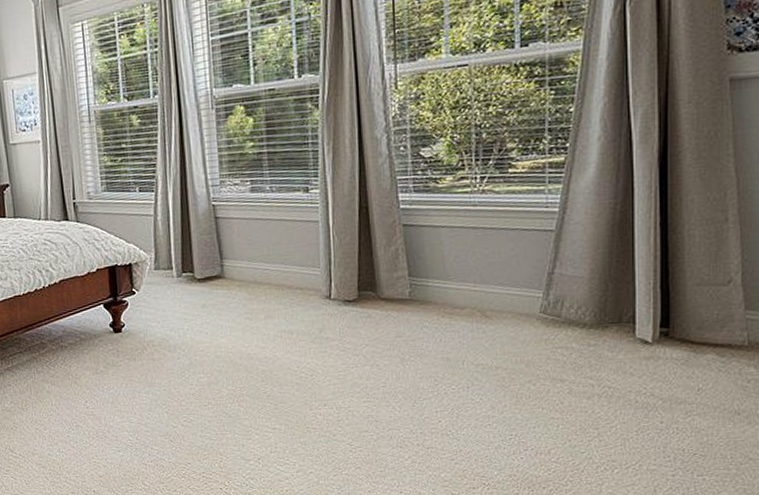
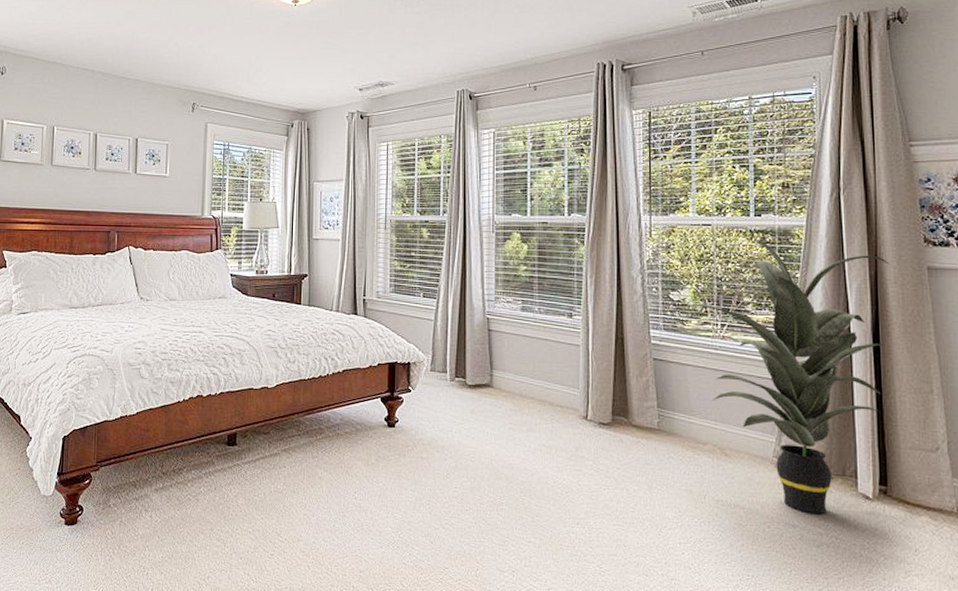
indoor plant: none [437,73,685,366] -> present [684,240,891,514]

